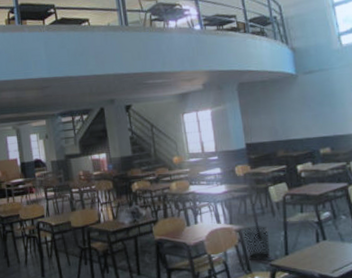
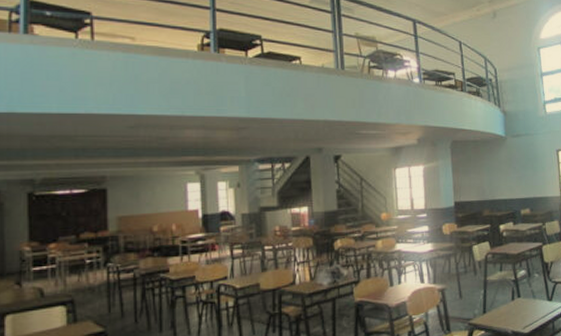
waste bin: present [241,226,271,261] -> none [444,285,470,320]

